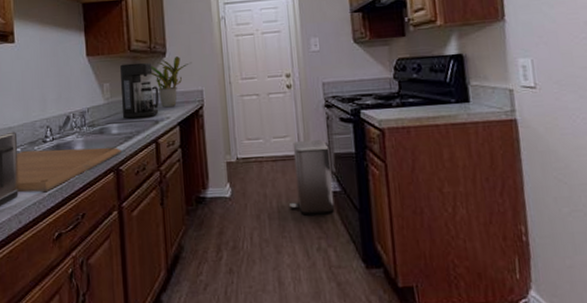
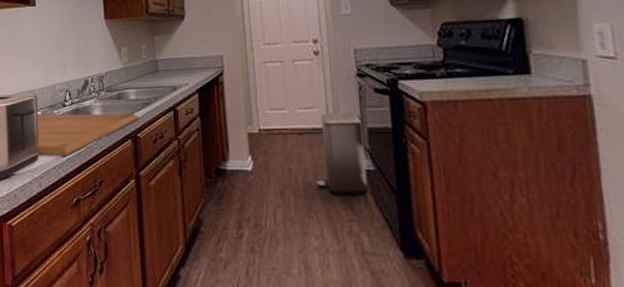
coffee maker: present [120,62,160,119] -> none [137,26,178,85]
potted plant: present [151,56,192,108] -> none [169,20,212,74]

